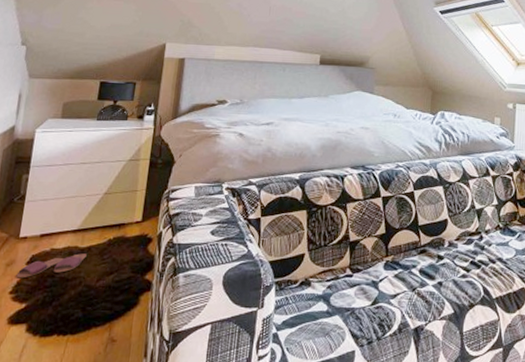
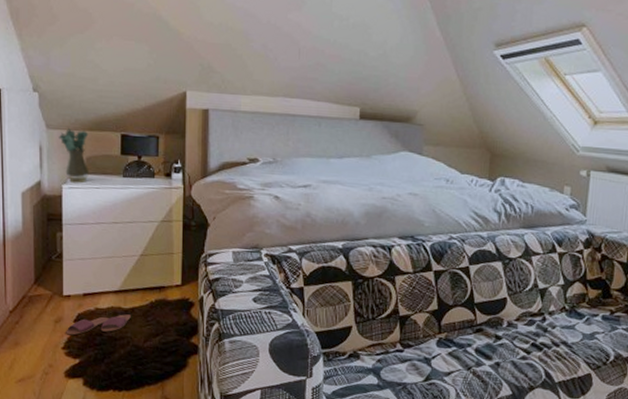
vase: none [39,76,70,127] -> present [59,127,89,184]

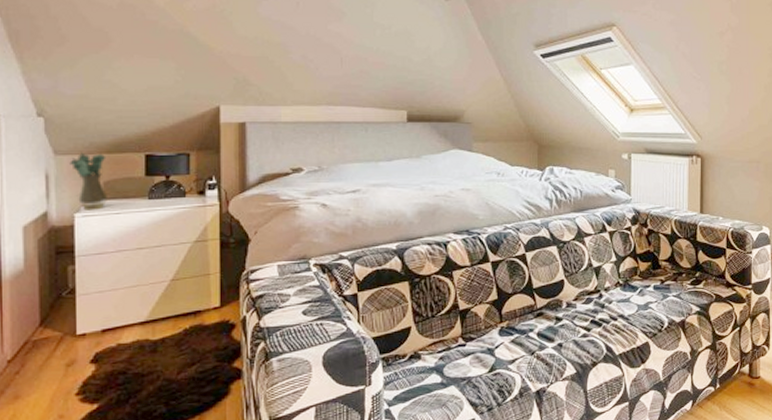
slippers: present [66,314,131,336] -> none [80,346,161,379]

